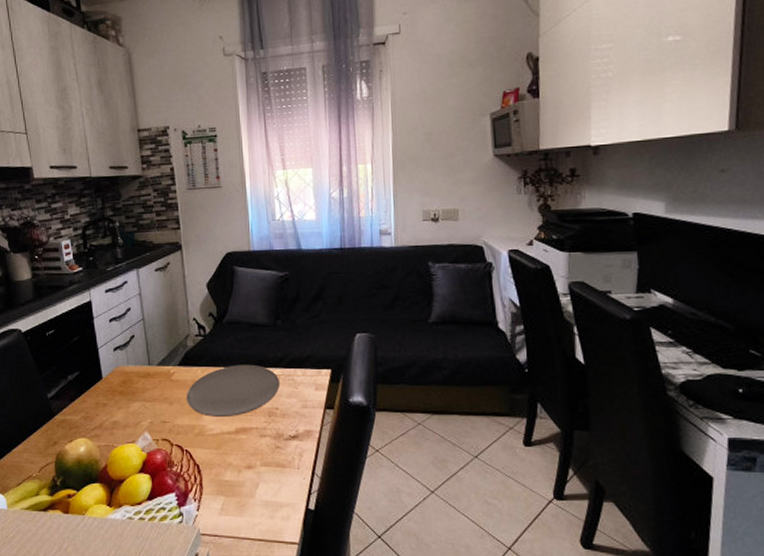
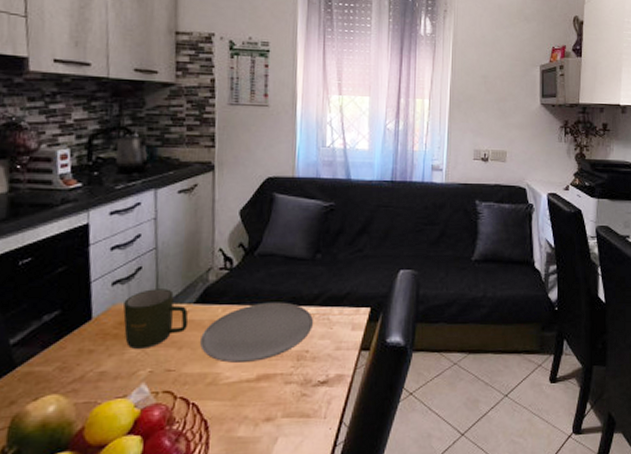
kettle: none [103,224,134,258] -> present [115,136,155,174]
mug: none [124,353,176,405] -> present [123,289,189,350]

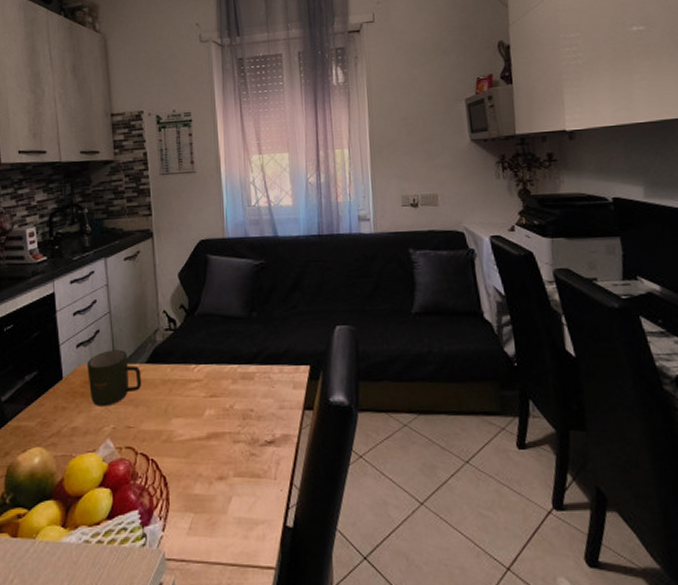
kettle: present [115,136,155,174] -> none [70,211,103,247]
plate: present [200,302,314,364] -> none [154,361,256,422]

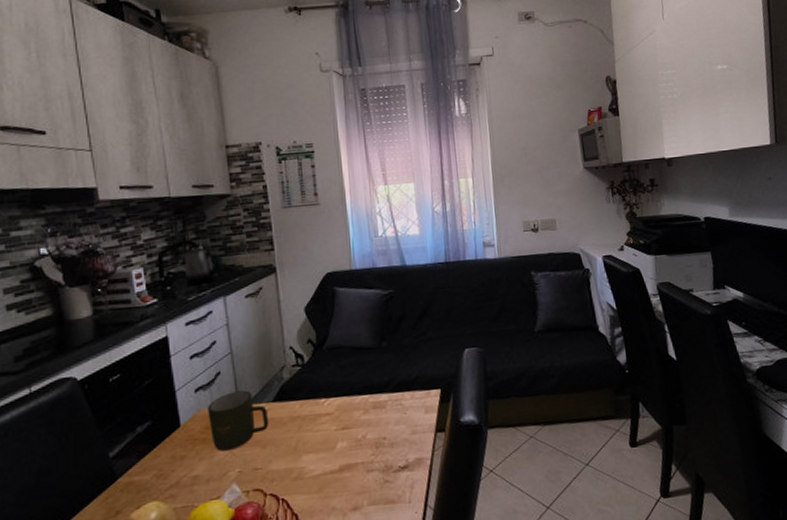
kettle: none [70,211,103,247] -> present [183,248,220,286]

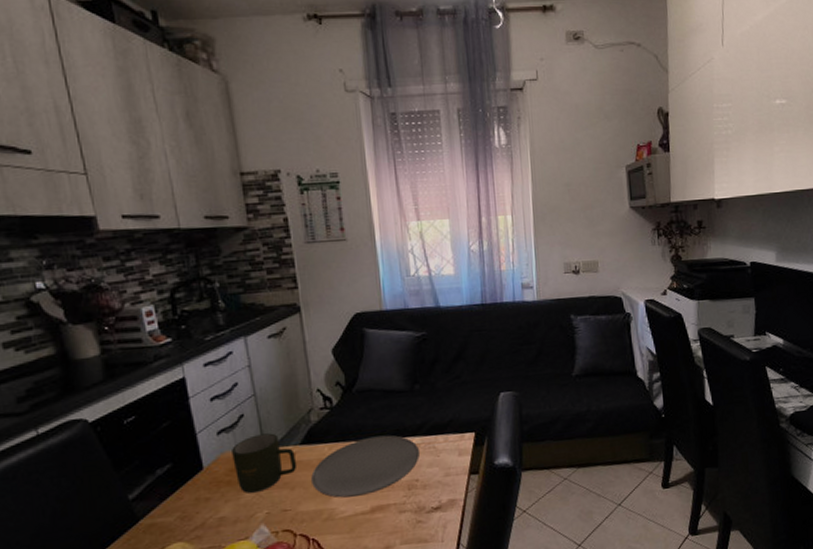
kettle: present [183,248,220,286] -> none [198,285,239,325]
plate: none [282,392,388,457] -> present [311,435,421,499]

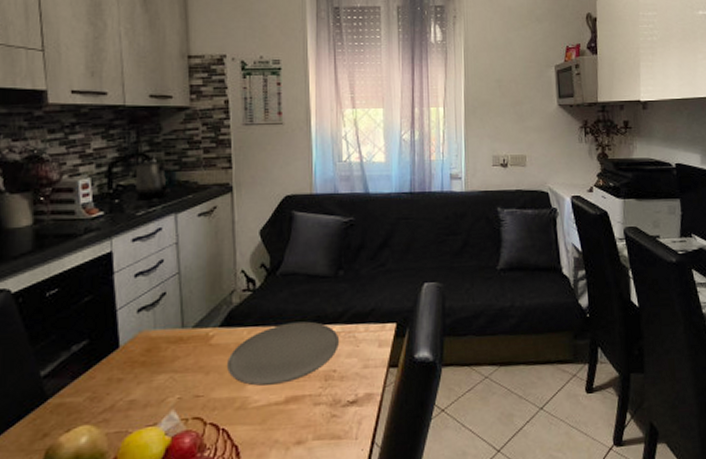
kettle: none [198,285,239,325] -> present [135,161,174,201]
mug: present [232,433,298,495] -> none [150,313,215,377]

